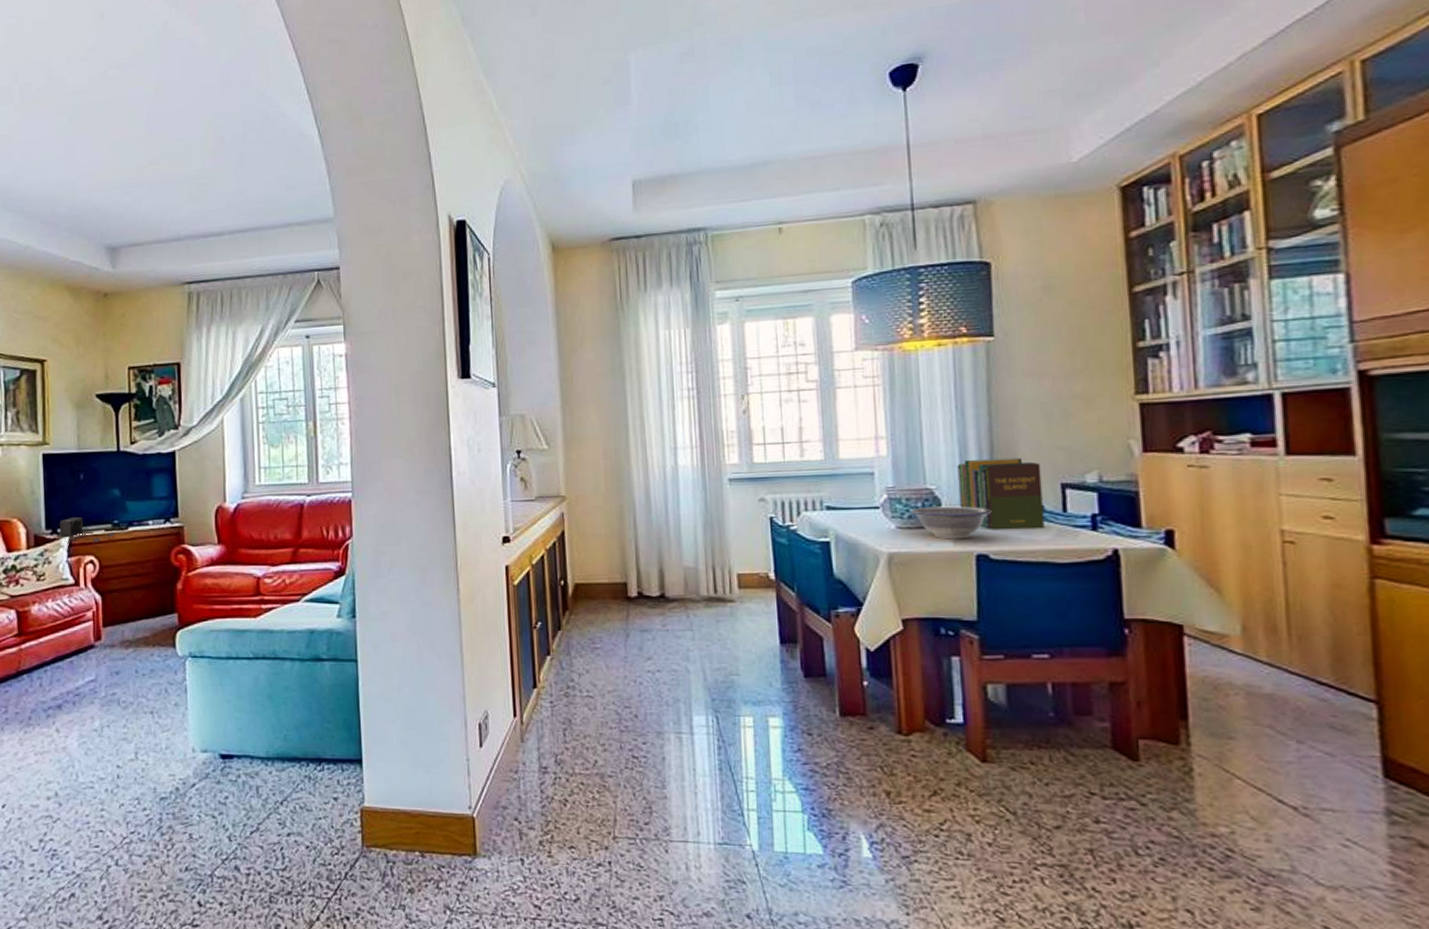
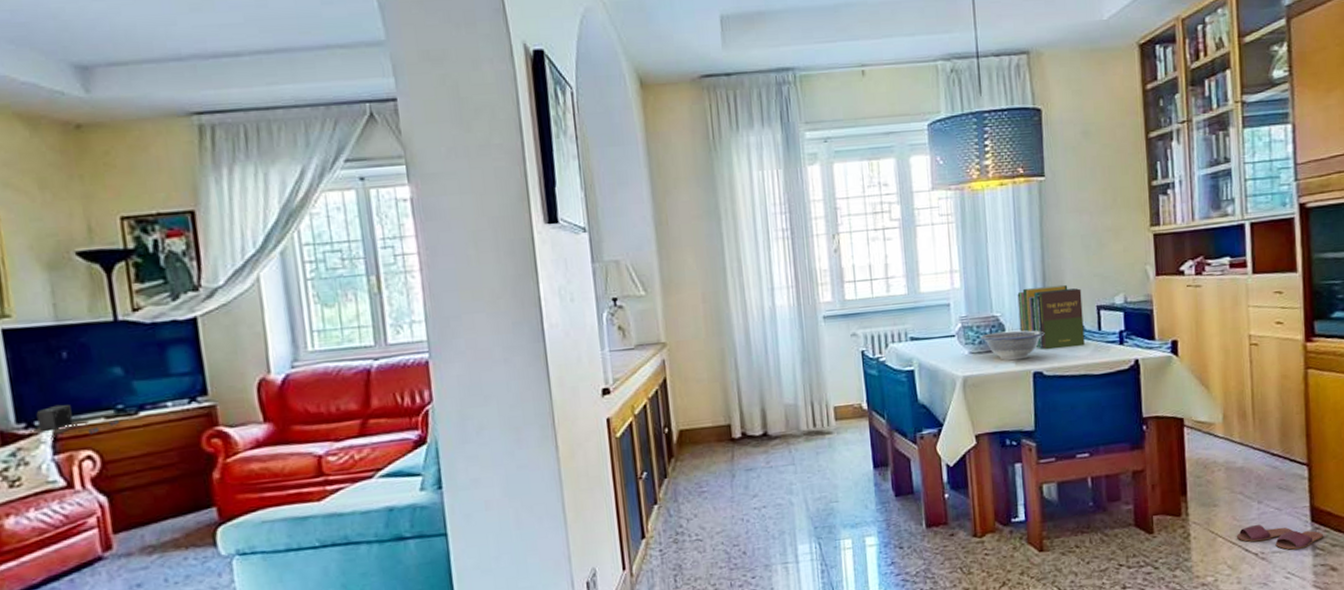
slippers: none [1264,769,1406,811] -> present [1237,524,1324,550]

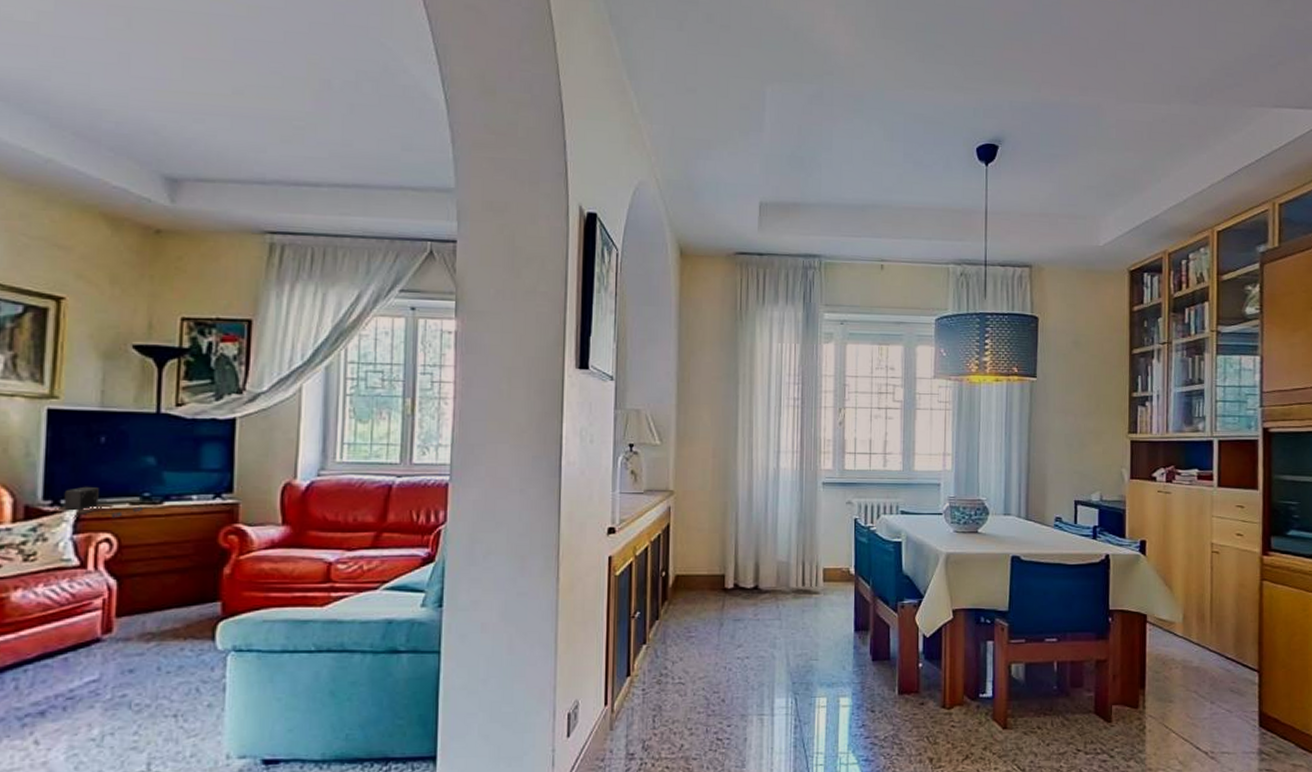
bowl: present [980,330,1045,361] -> none [965,515,1025,543]
books: present [1017,284,1085,350] -> none [1002,477,1062,537]
slippers: present [1237,524,1324,550] -> none [1189,723,1270,752]

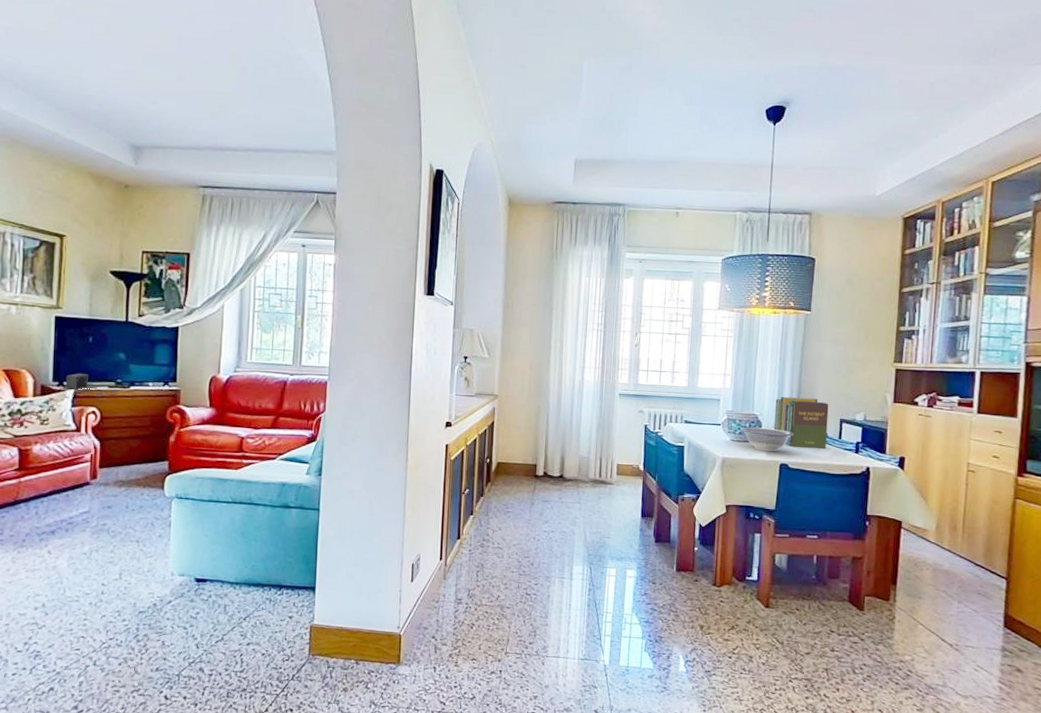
bowl: none [965,515,1025,543] -> present [741,427,794,452]
books: none [1002,477,1062,537] -> present [774,396,829,450]

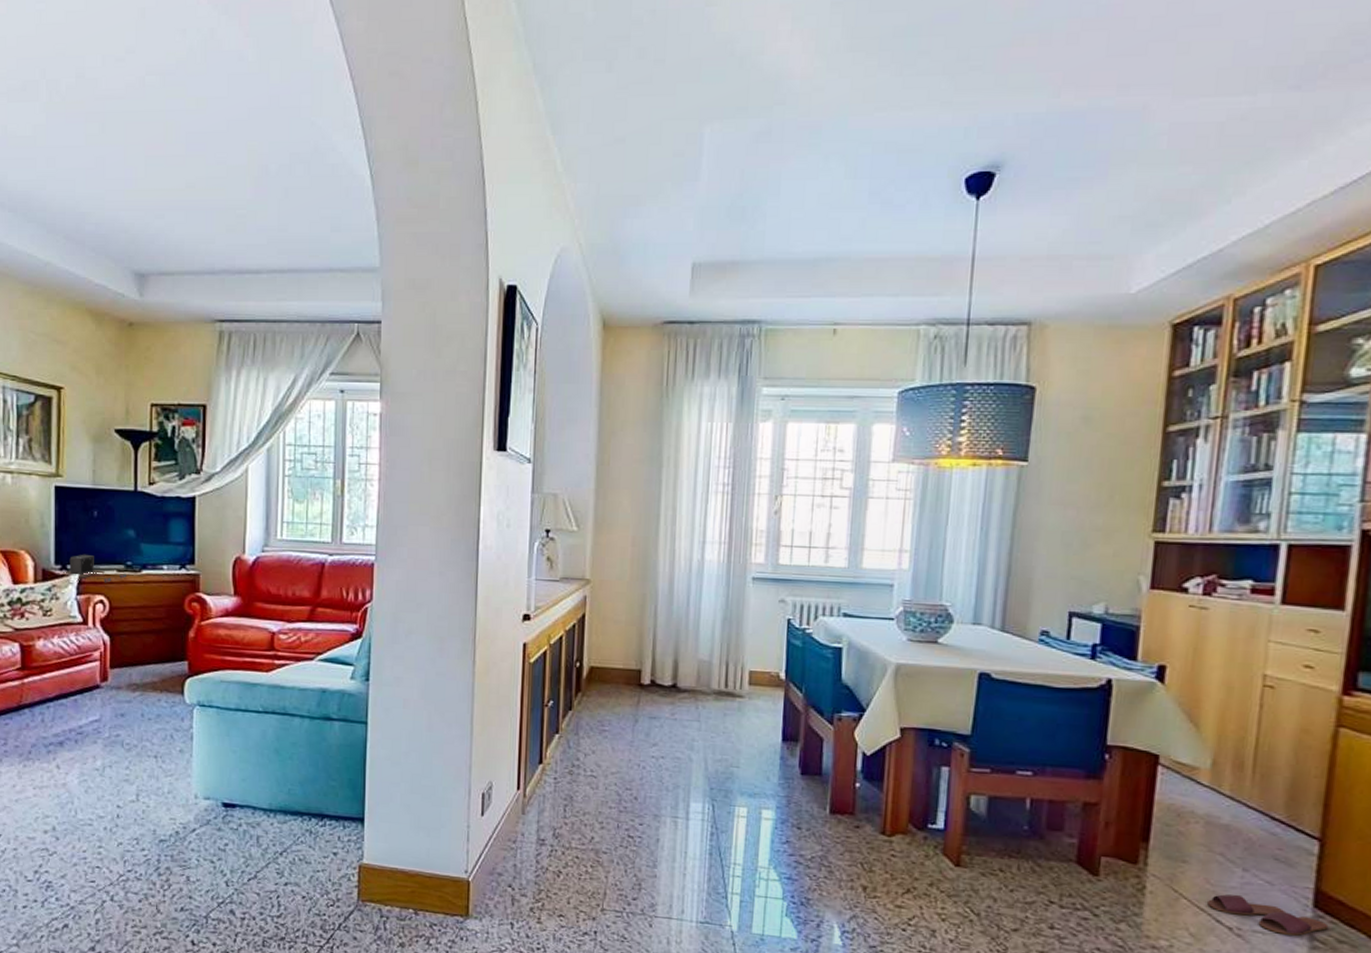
bowl: present [741,427,794,452] -> none [923,622,1000,657]
books: present [774,396,829,450] -> none [970,580,1053,654]
slippers: none [936,620,1014,648] -> present [1207,894,1329,936]

